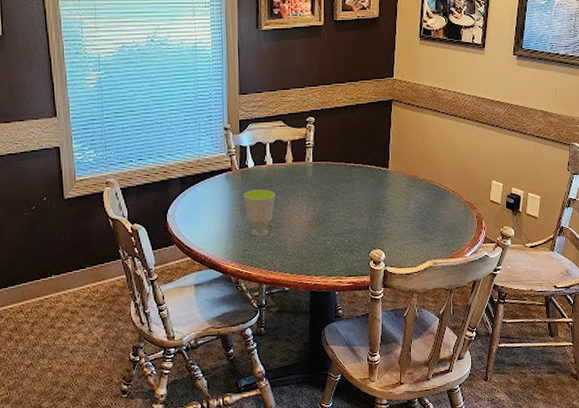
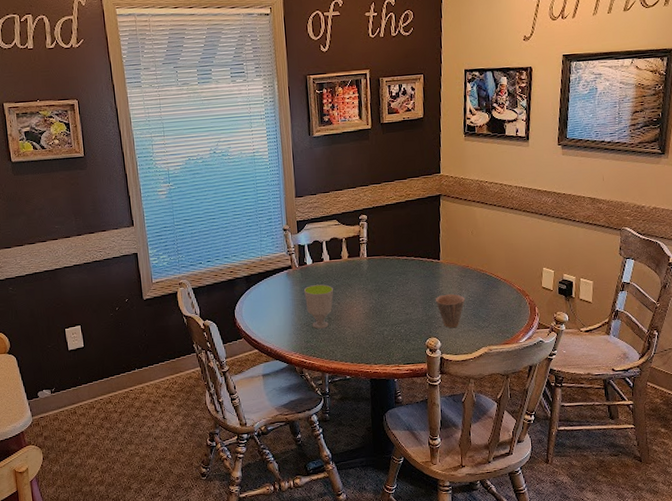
cup: none [381,204,413,240] -> present [435,293,466,329]

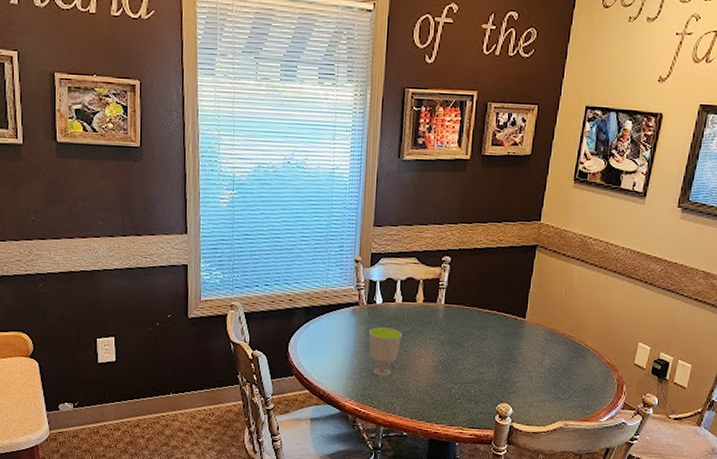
cup: present [435,293,466,329] -> none [513,357,547,396]

